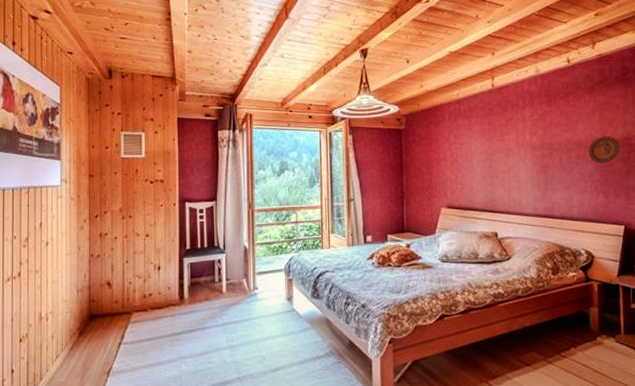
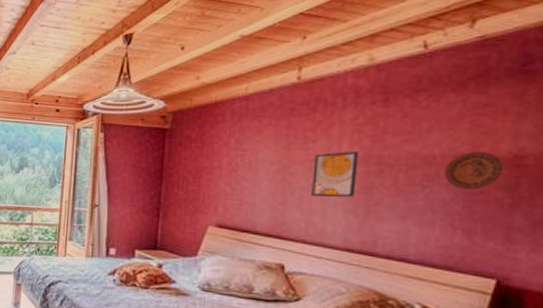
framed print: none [509,140,538,177] -> present [312,150,359,198]

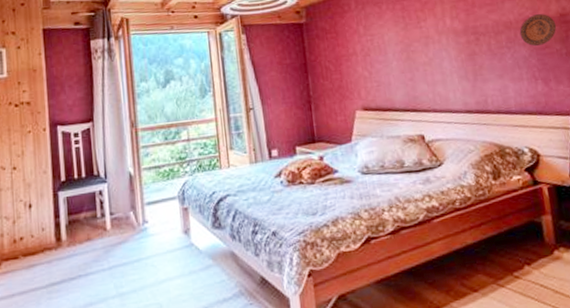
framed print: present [312,150,359,198] -> none [428,24,464,69]

